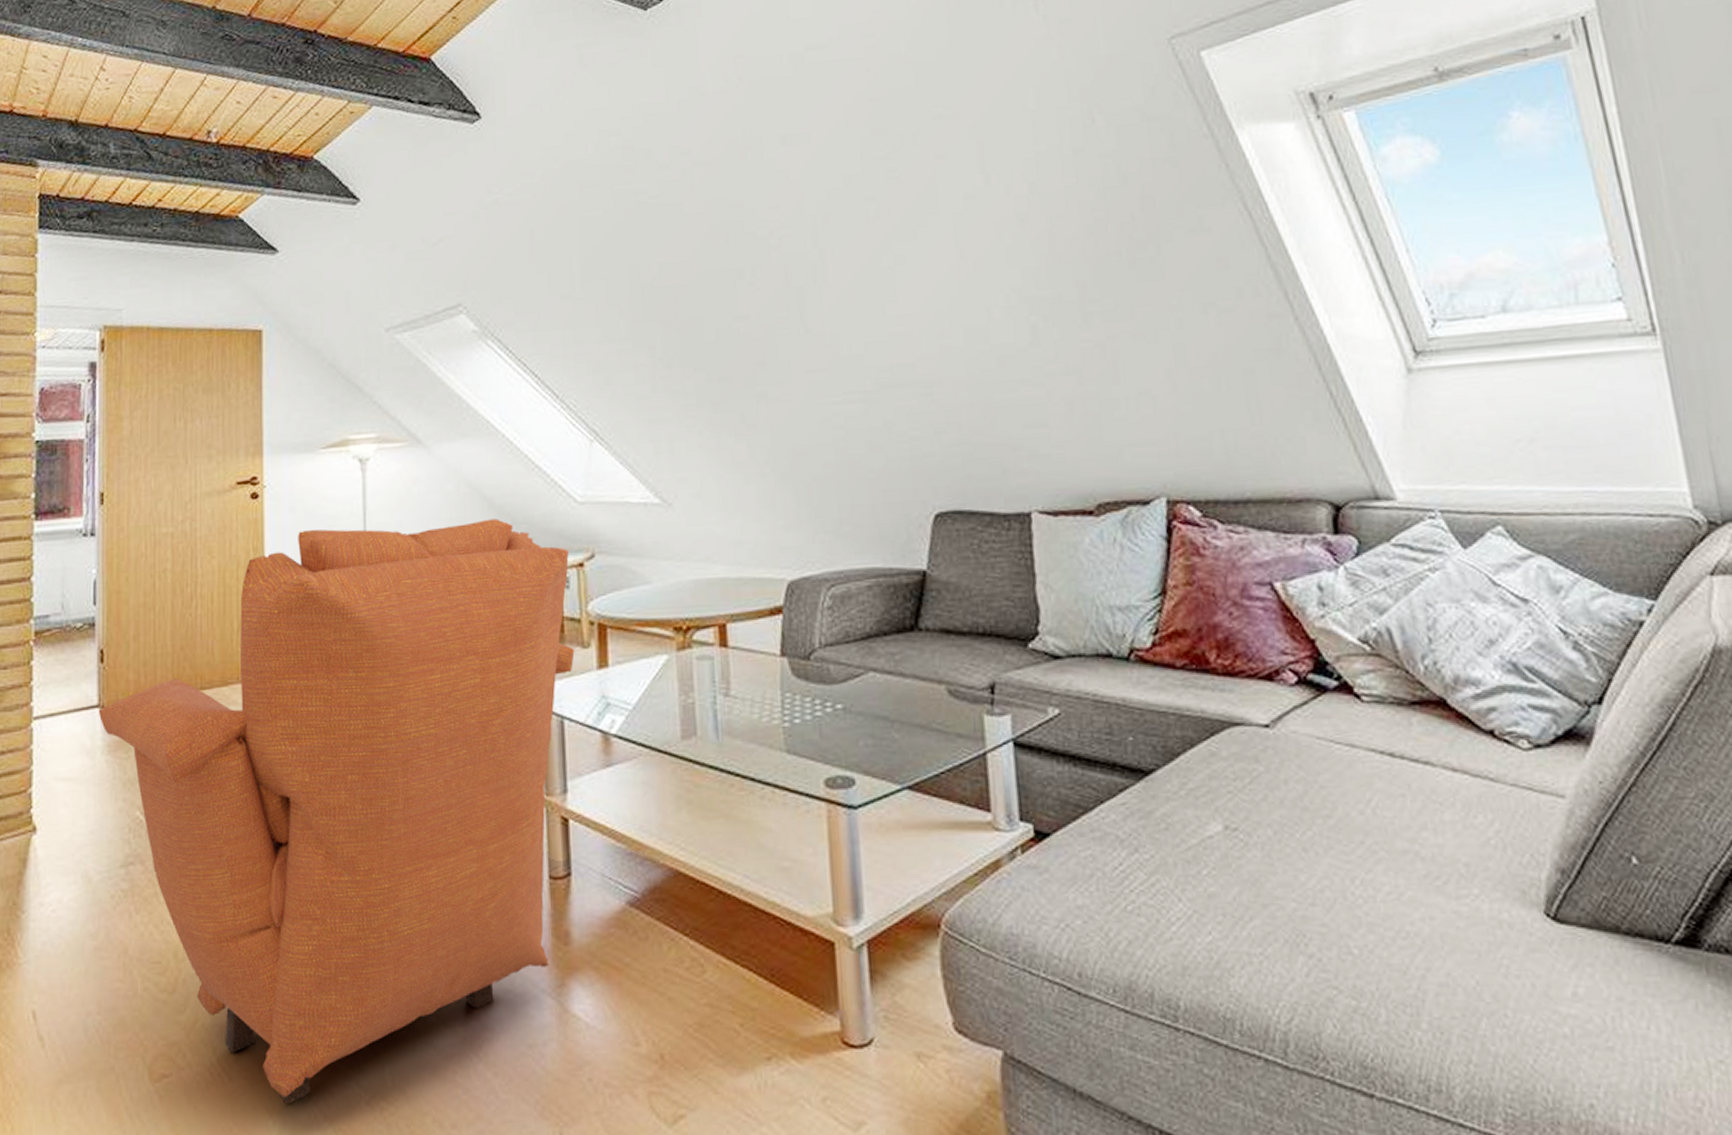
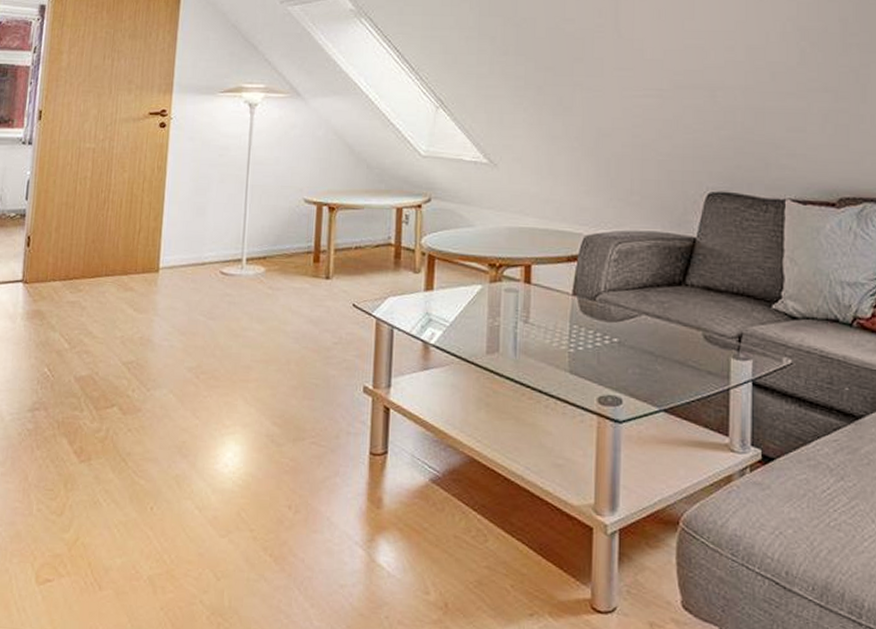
armchair: present [98,519,575,1104] -> none [21,156,410,613]

